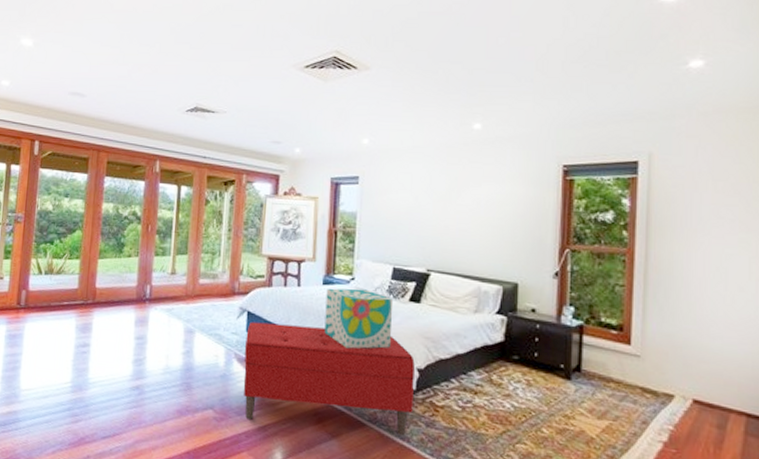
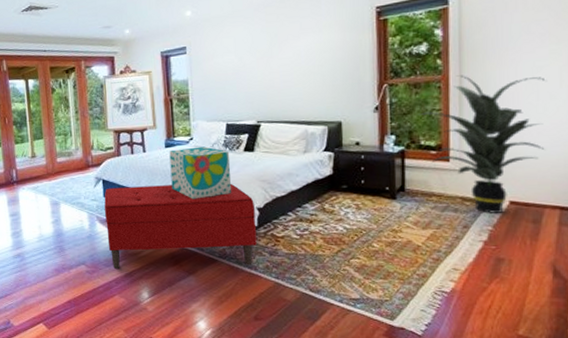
indoor plant: none [601,251,735,412] -> present [419,75,546,213]

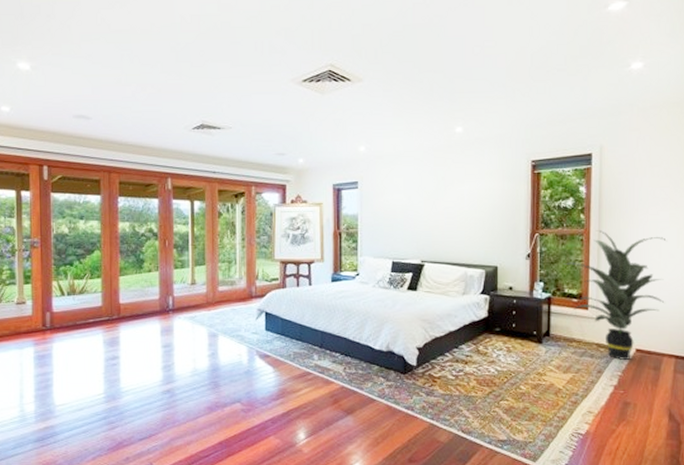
bench: present [104,183,257,269] -> none [264,320,415,407]
decorative box: present [169,146,231,200] -> none [335,283,393,336]

